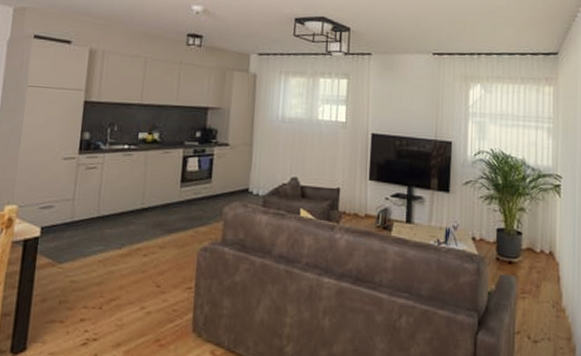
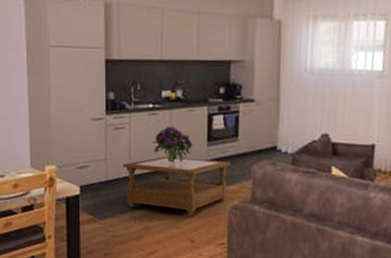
coffee table: none [91,196,204,258] -> present [123,156,231,216]
bouquet: none [124,166,167,204] -> present [152,126,194,163]

